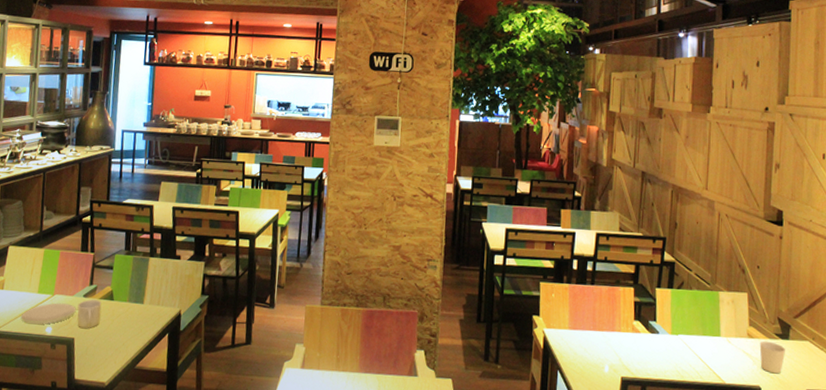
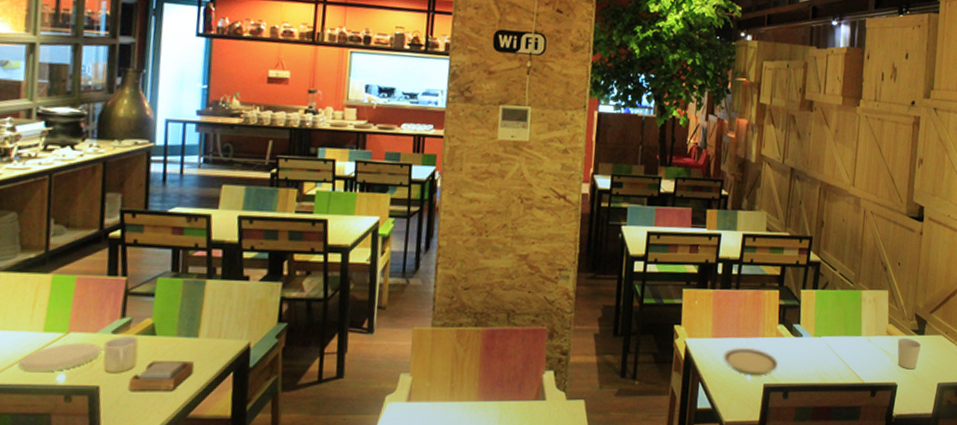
napkin holder: none [94,320,141,346] -> present [129,360,195,391]
plate: none [581,340,635,368] -> present [723,347,778,374]

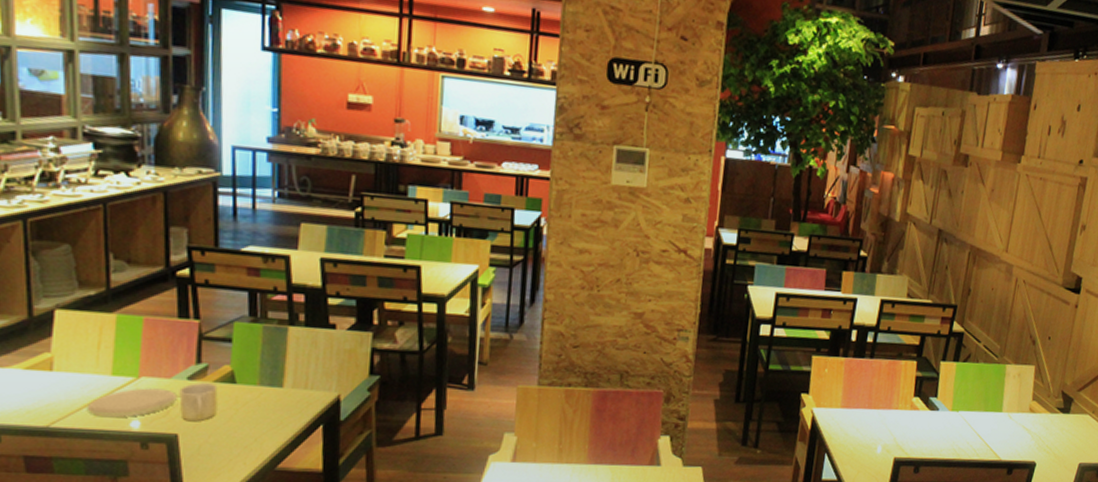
napkin holder: present [129,360,195,391] -> none [210,410,281,442]
plate: present [723,347,778,374] -> none [853,419,911,448]
dixie cup: present [897,337,921,370] -> none [1038,415,1065,449]

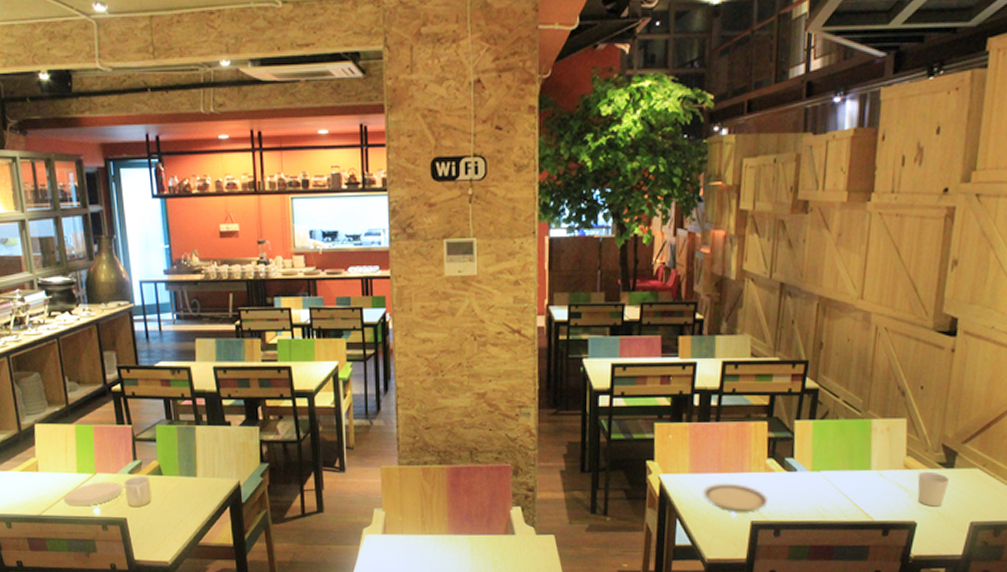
plate: none [853,419,911,448] -> present [703,483,767,511]
dixie cup: none [1038,415,1065,449] -> present [917,471,949,507]

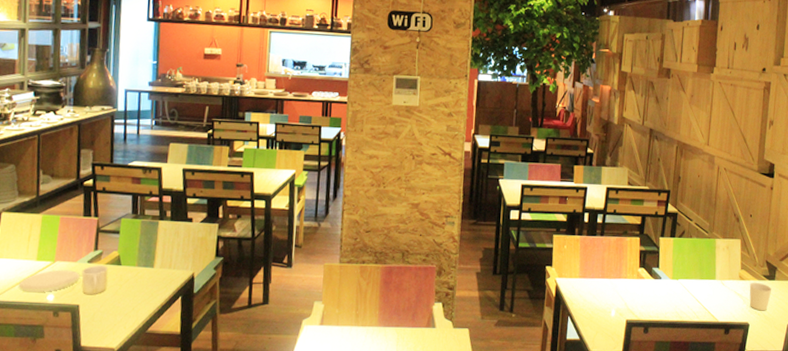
plate: present [703,483,767,511] -> none [590,287,639,311]

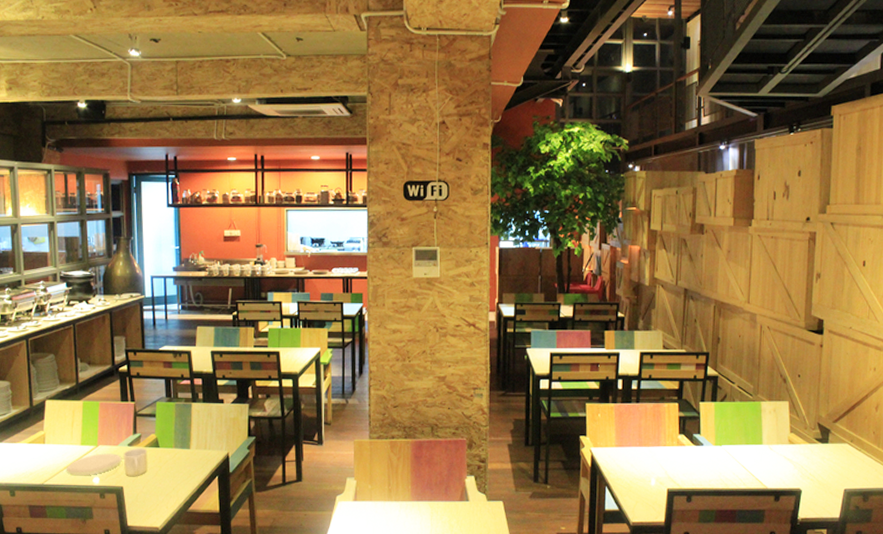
dixie cup: present [749,282,771,311] -> none [800,446,825,476]

